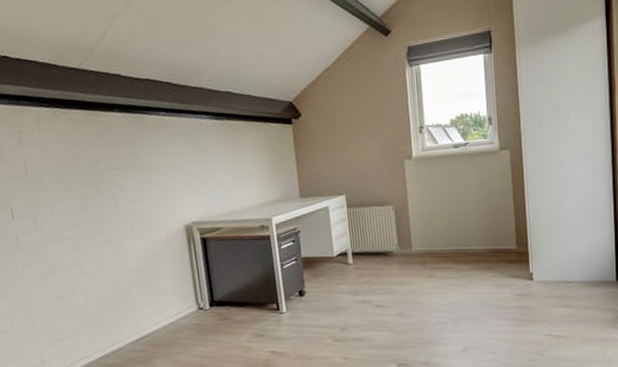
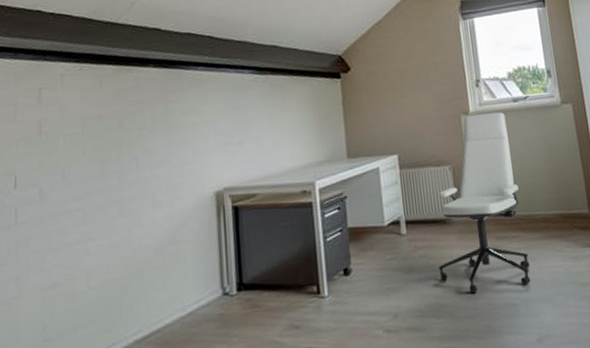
office chair: none [380,157,460,313] -> present [438,112,531,294]

